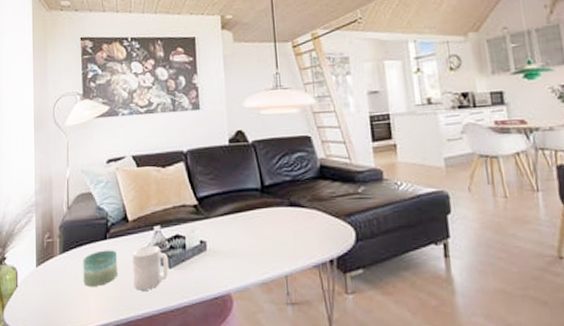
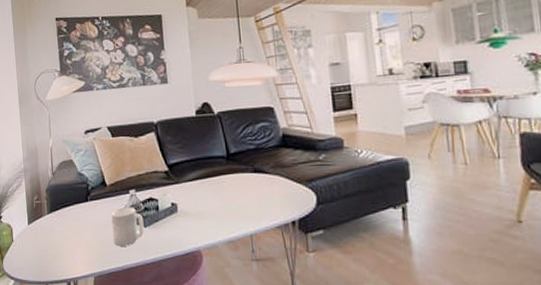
candle: present [83,250,119,286] -> none [68,210,100,242]

